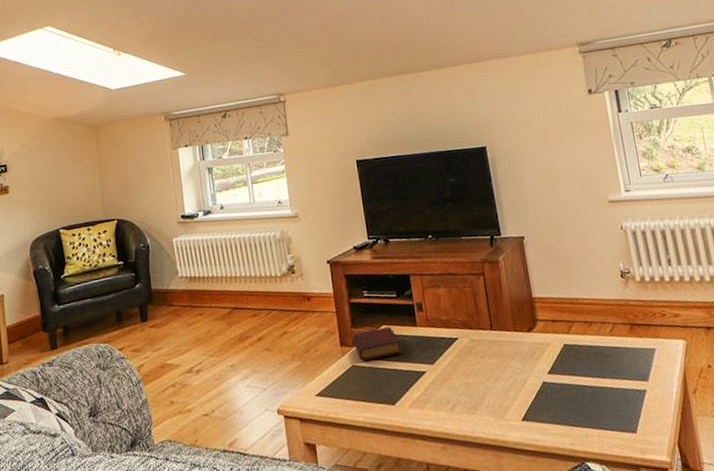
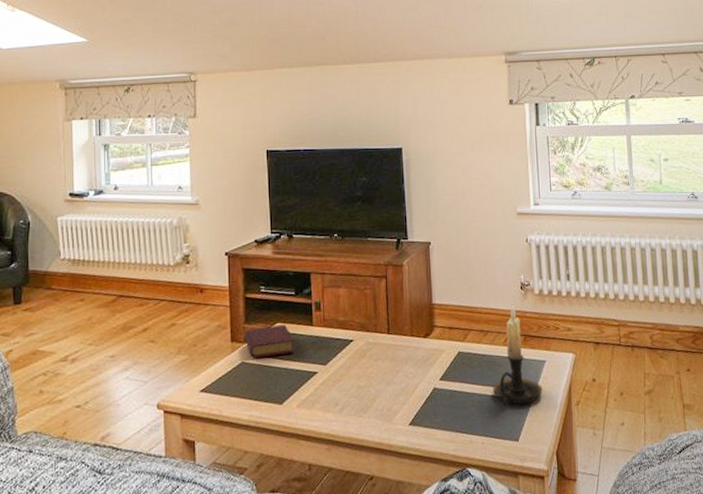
candle holder: none [603,294,656,398] -> present [493,305,543,407]

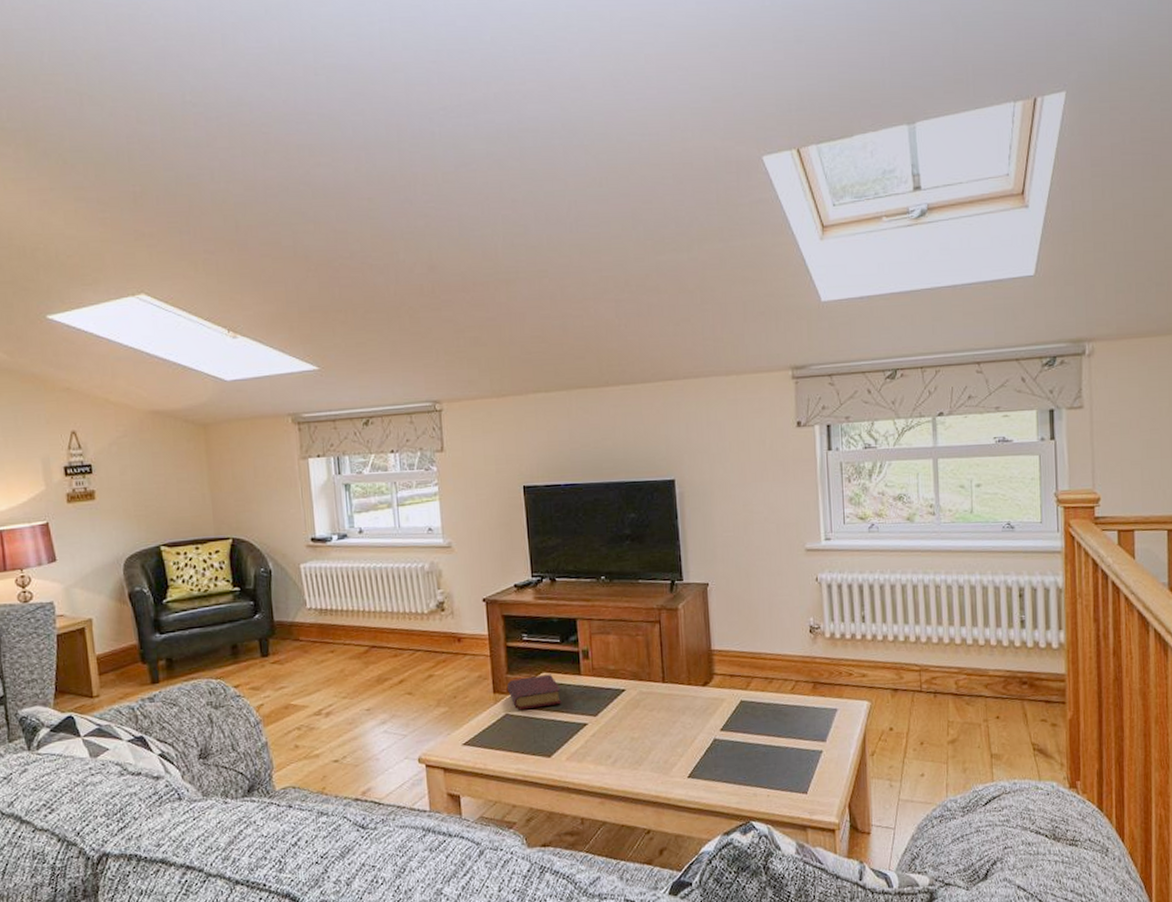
candle holder: present [493,305,543,407] -> none [779,650,834,758]

